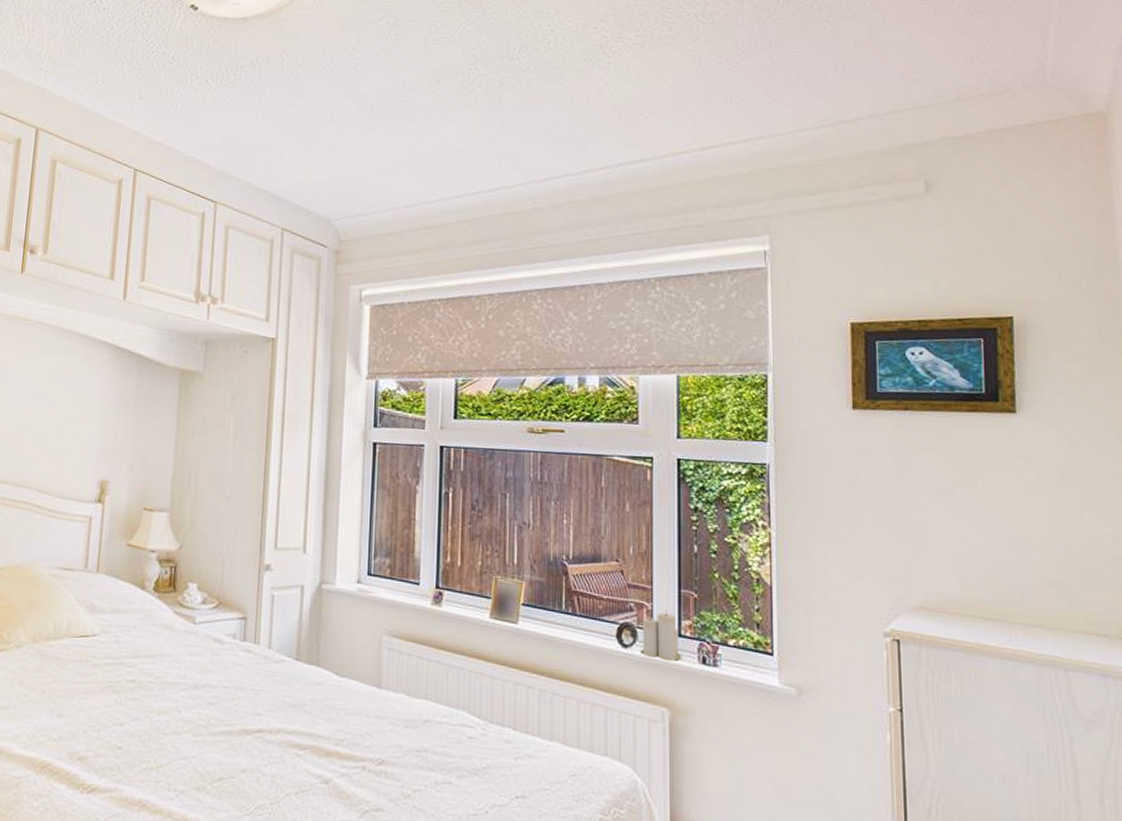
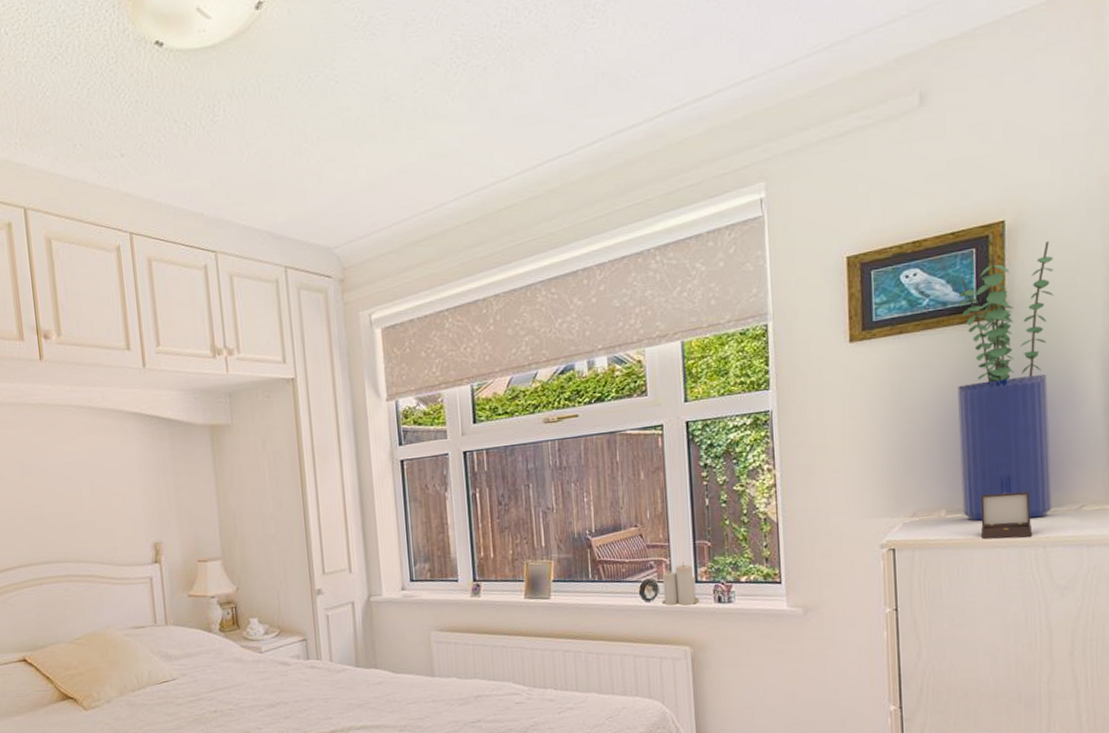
vase: none [967,345,1073,636] -> present [958,241,1054,521]
jewelry box: none [993,597,1051,657] -> present [980,491,1032,540]

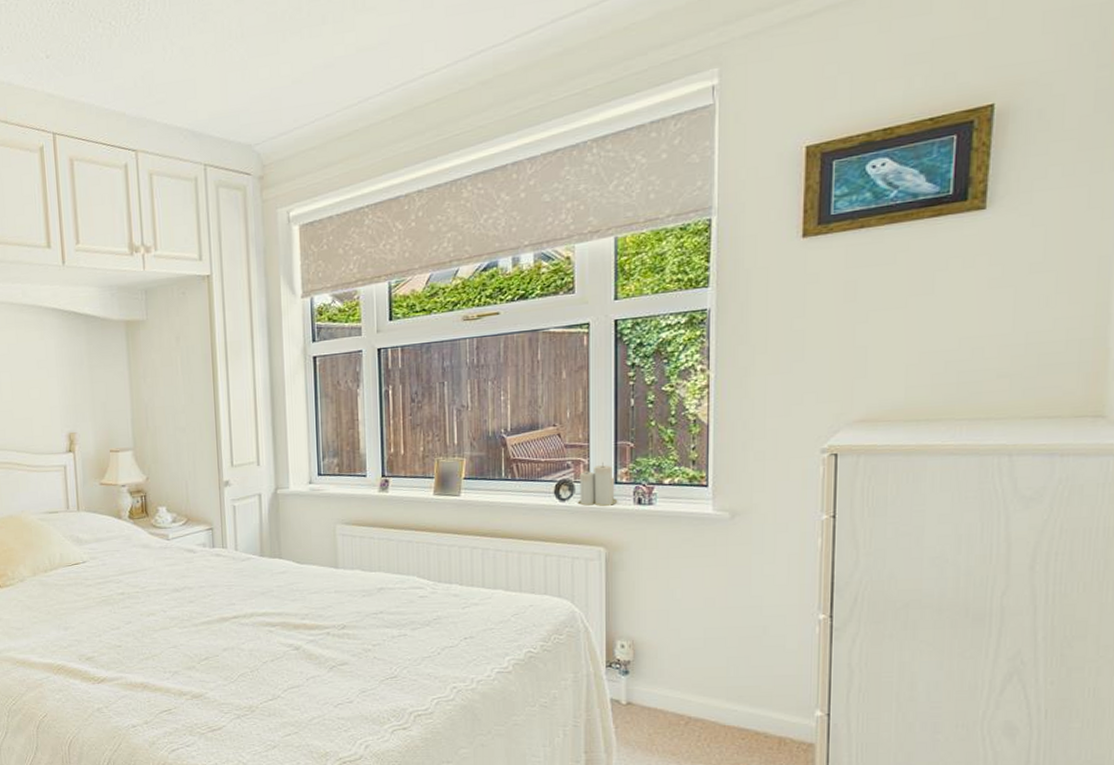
vase: present [958,241,1054,521] -> none [918,126,1049,427]
jewelry box: present [980,491,1032,540] -> none [938,396,998,447]

